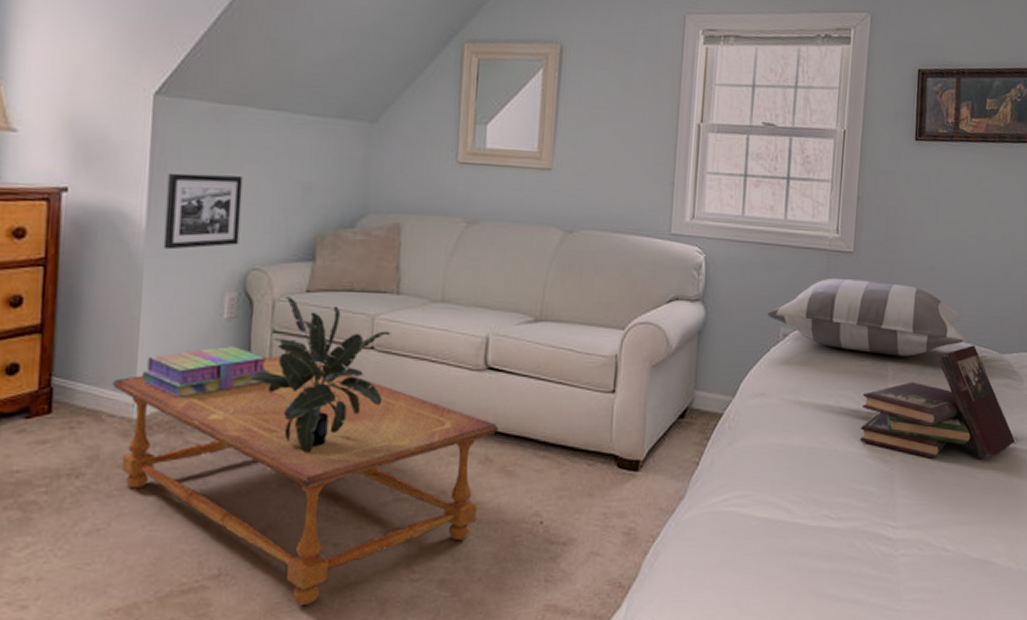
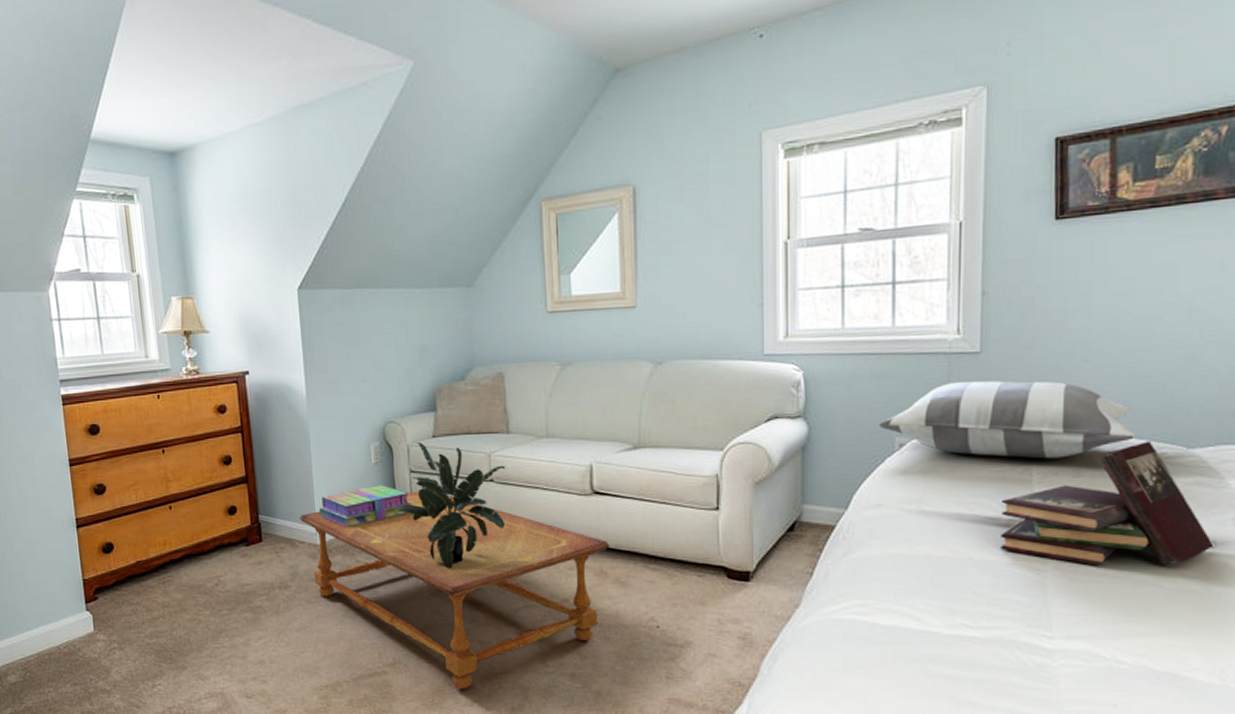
picture frame: present [163,172,243,250] -> none [316,347,375,412]

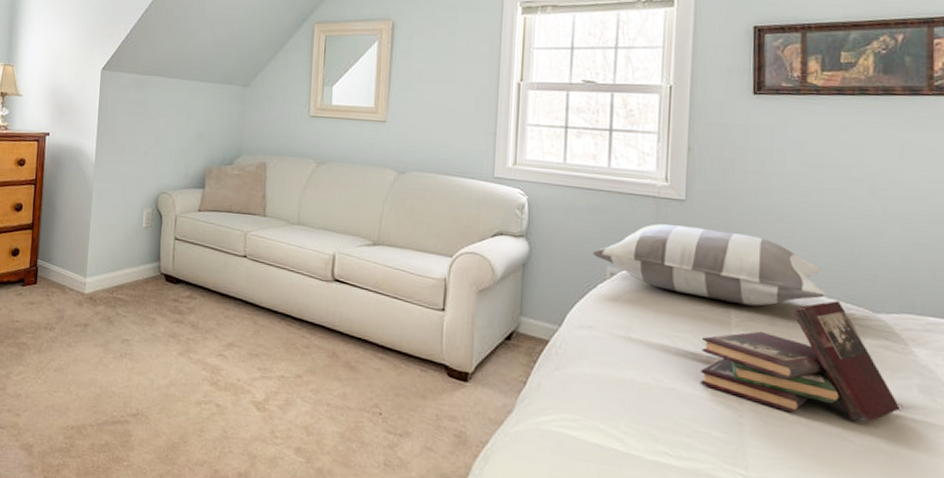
coffee table: present [299,491,611,689] -> none [72,257,344,448]
stack of books: present [319,485,412,527] -> none [91,247,173,282]
potted plant: present [397,442,506,569] -> none [158,214,259,332]

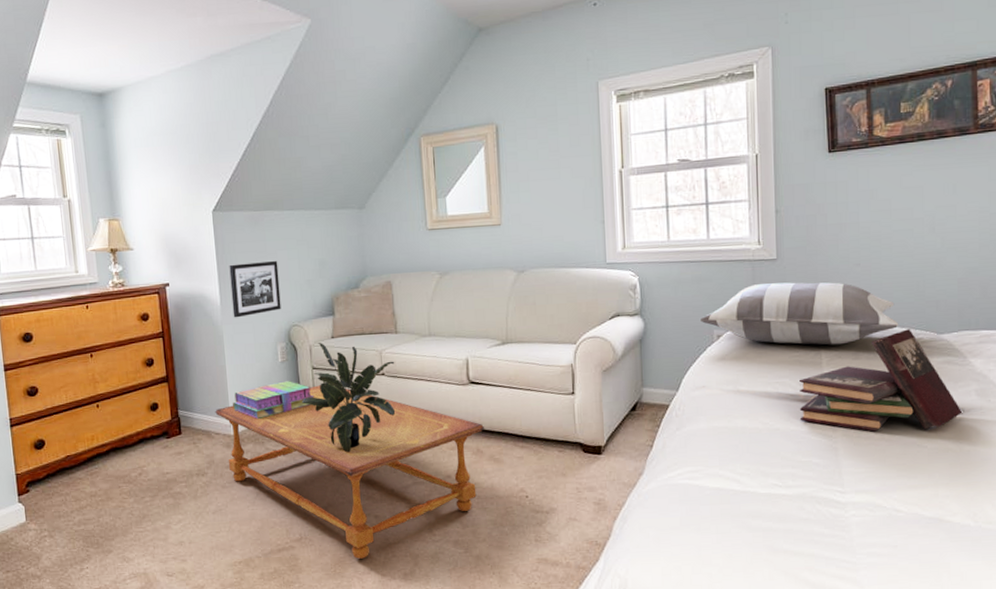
coffee table: none [72,257,344,448] -> present [215,385,485,559]
stack of books: none [91,247,173,282] -> present [233,381,315,419]
picture frame: none [105,123,157,177] -> present [229,261,281,318]
potted plant: none [158,214,259,332] -> present [301,343,396,453]

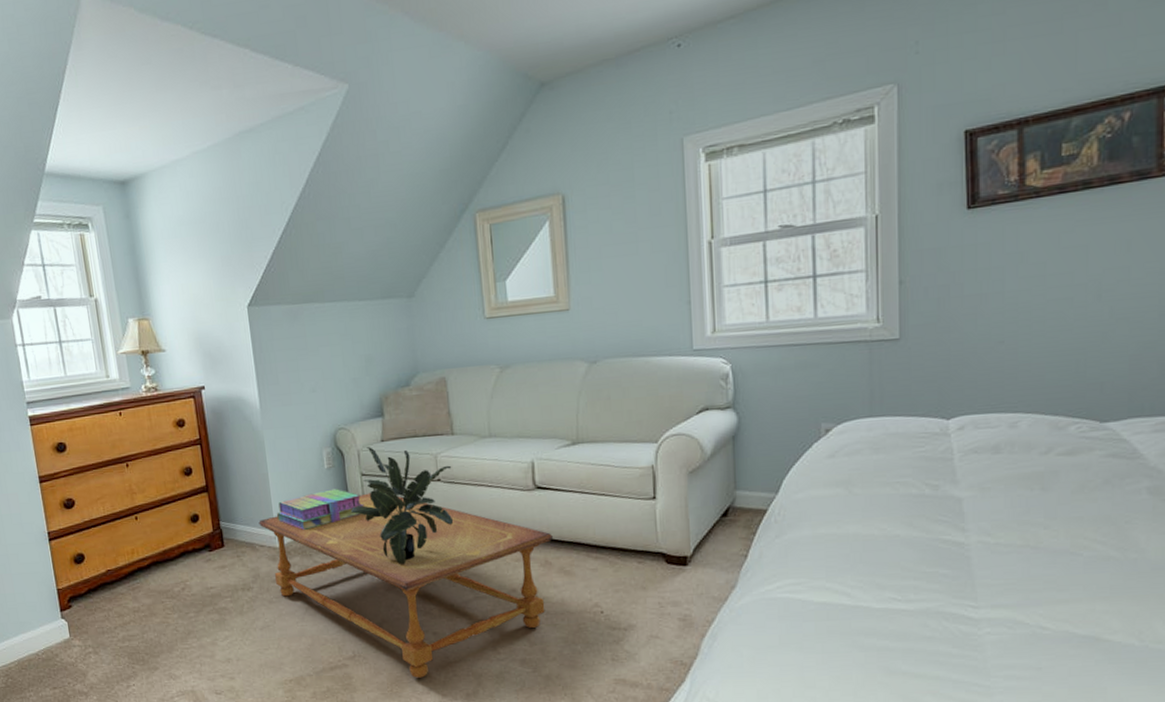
picture frame: present [229,261,281,318] -> none [268,359,326,422]
pillow: present [700,282,899,345] -> none [805,364,1052,438]
book: present [799,329,963,432] -> none [924,417,1130,538]

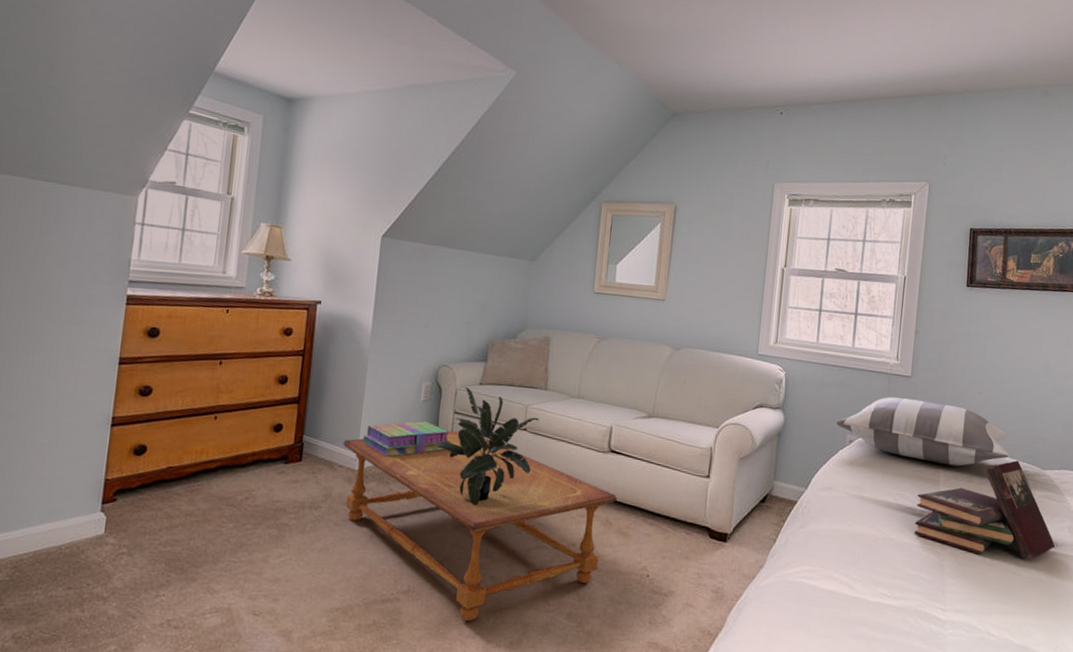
pillow: none [805,364,1052,438] -> present [836,397,1010,466]
book: none [924,417,1130,538] -> present [913,460,1056,559]

